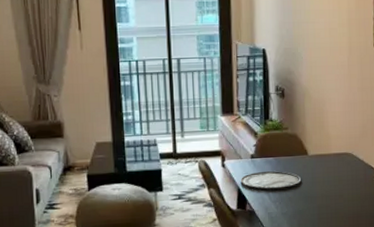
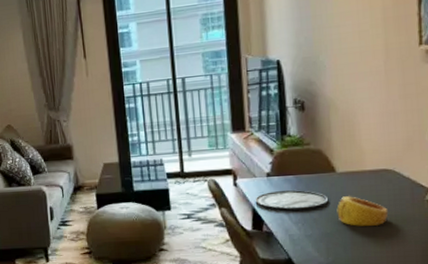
ring: none [307,176,347,204] -> present [336,196,389,226]

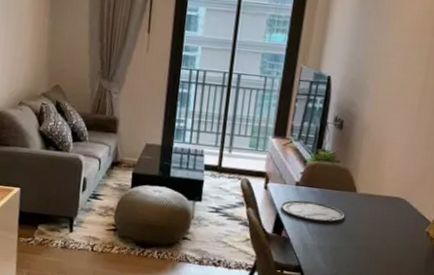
ring: present [336,196,389,226] -> none [349,216,393,248]

